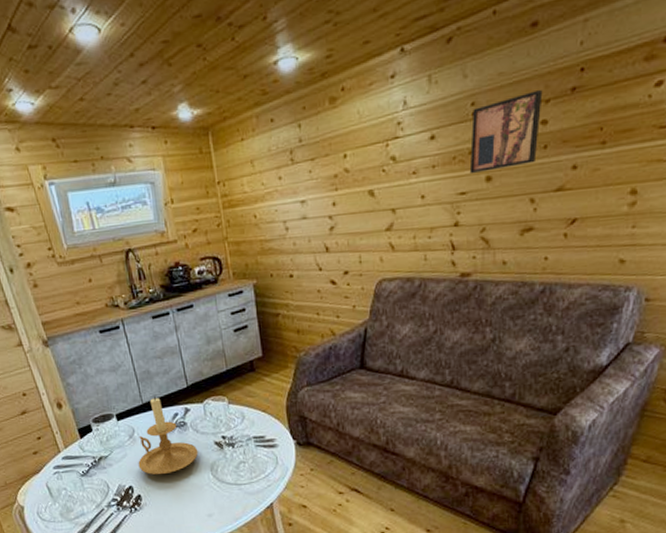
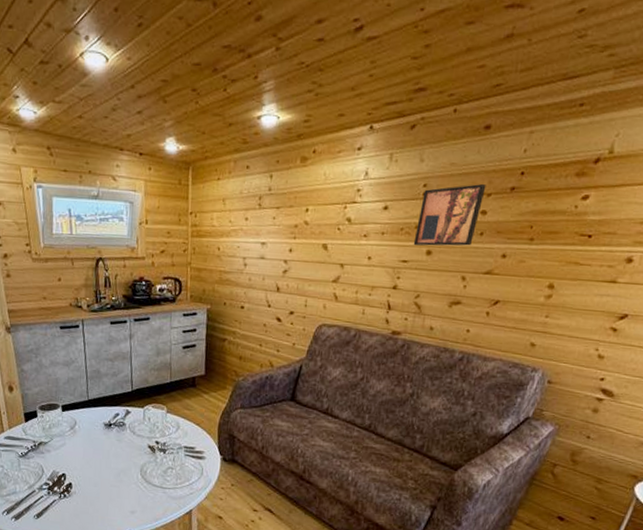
candle holder: present [138,396,199,475] -> none [74,394,132,468]

